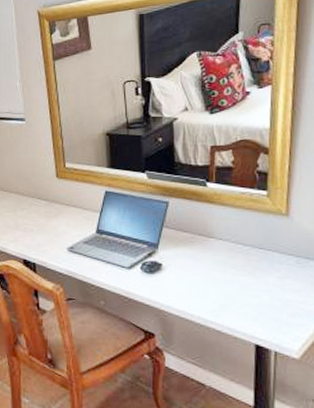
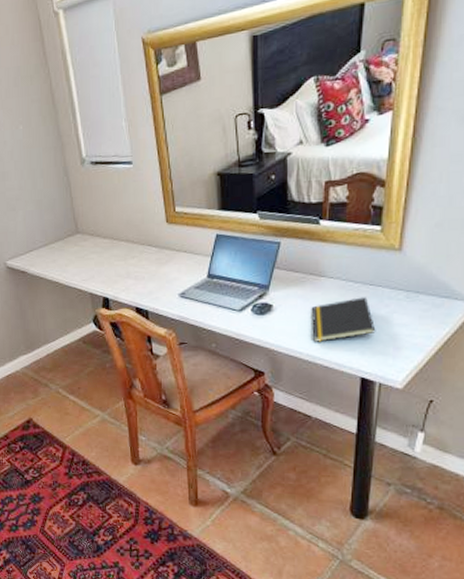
notepad: none [201,260,268,305] -> present [311,297,376,342]

